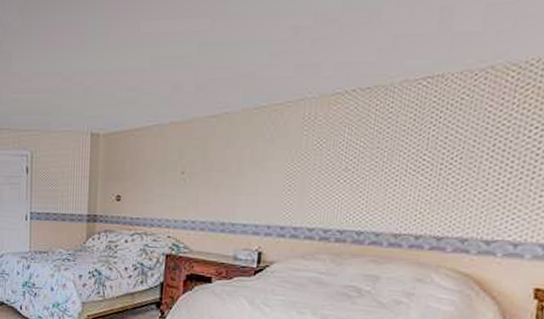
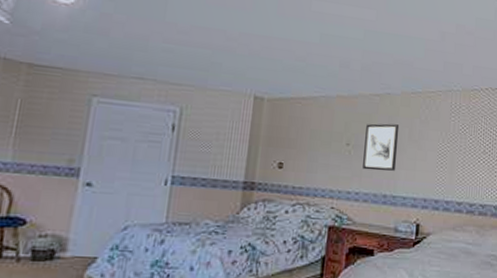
wall art: none [199,146,240,198] -> present [363,123,400,171]

